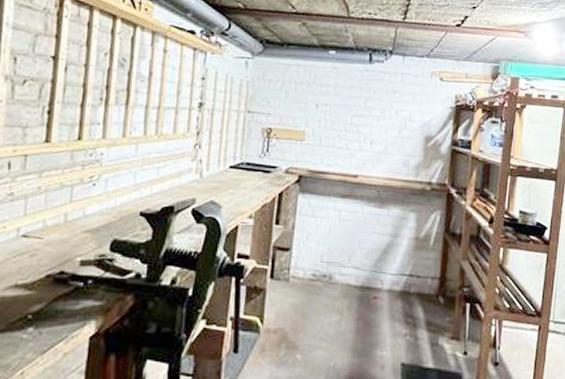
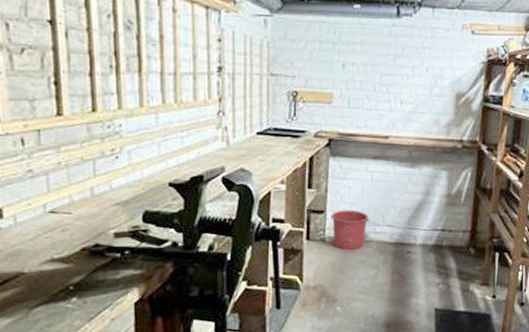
bucket: none [296,248,336,293] -> present [330,209,370,251]

